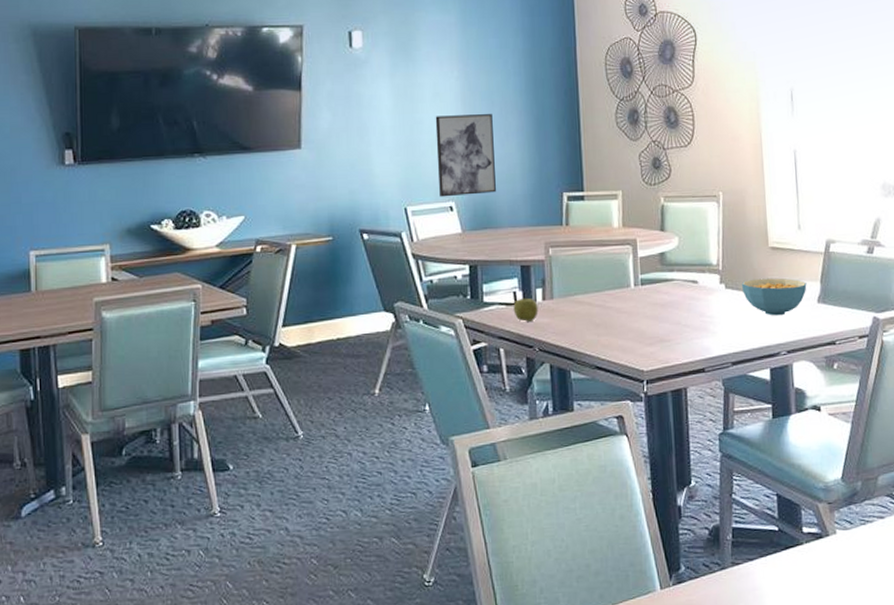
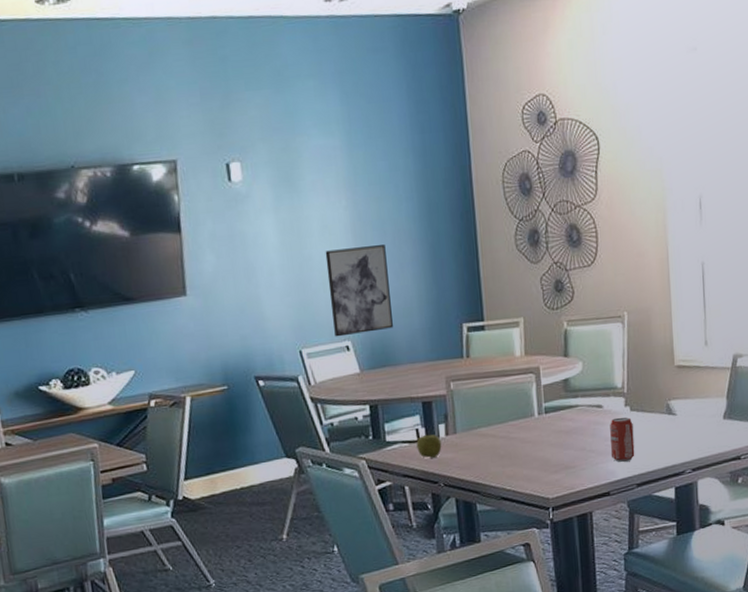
beverage can: none [705,294,730,339] -> present [610,417,635,462]
cereal bowl: present [741,278,807,316] -> none [646,396,713,435]

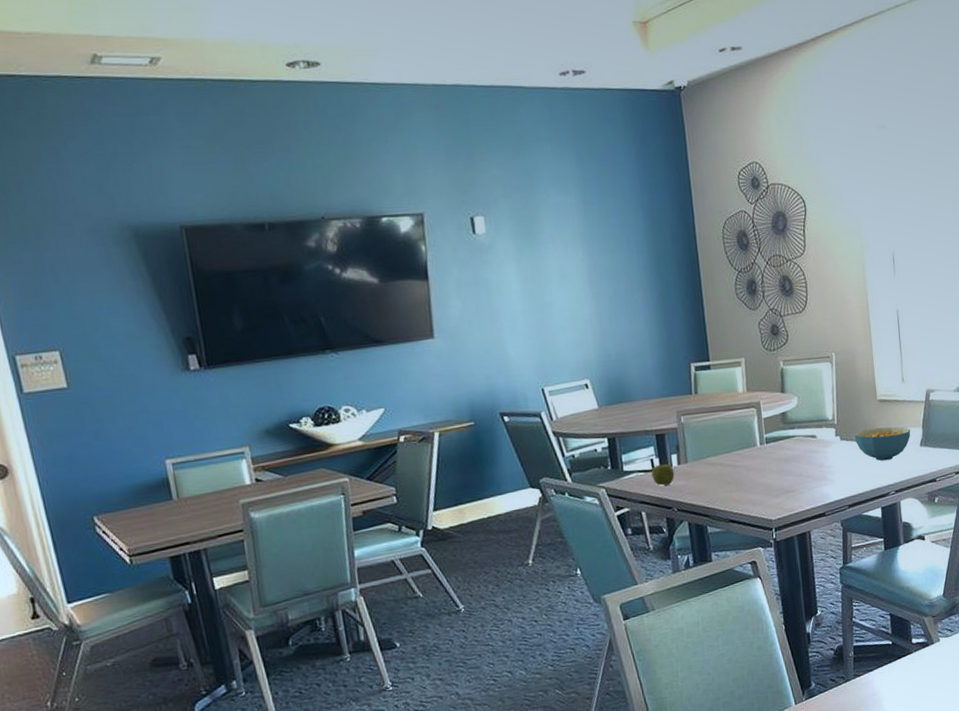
wall art: present [325,245,393,337] -> none [564,292,628,376]
beverage can: present [610,417,635,462] -> none [823,445,846,486]
cereal bowl: none [646,396,713,435] -> present [854,427,911,461]

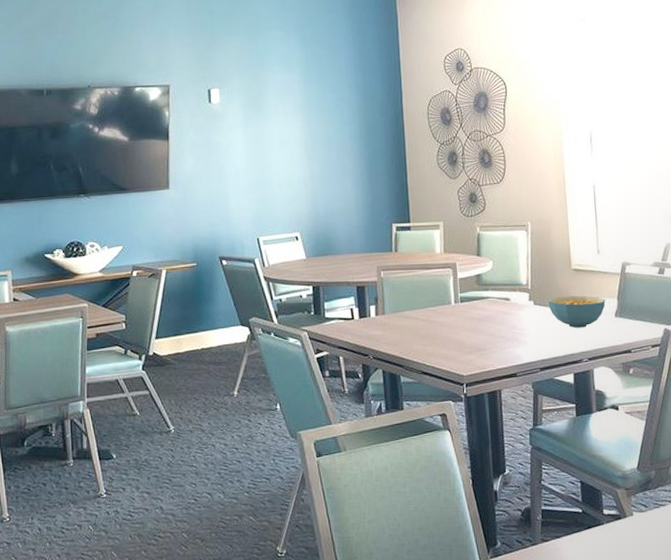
apple: present [651,463,675,486] -> none [350,313,372,334]

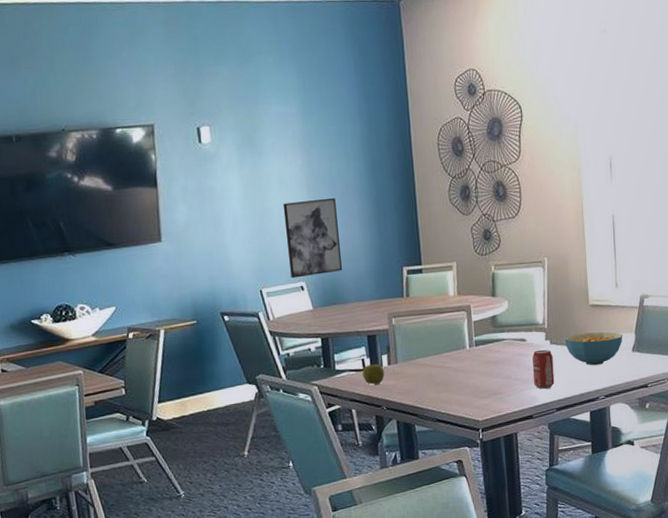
wall art: none [282,158,335,229] -> present [283,198,342,279]
apple: none [350,313,372,334] -> present [362,363,385,385]
beverage can: none [516,309,538,348] -> present [532,349,555,389]

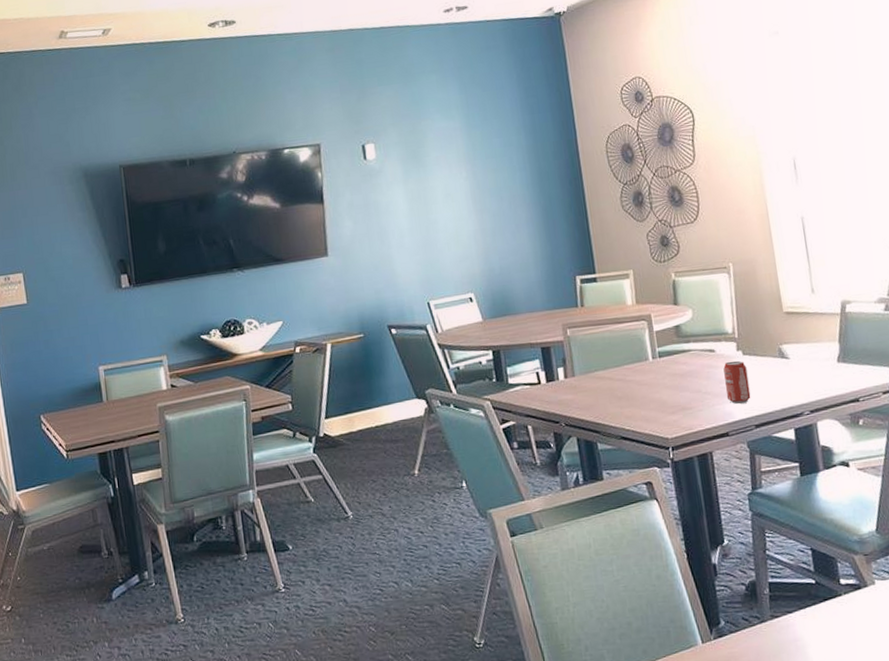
wall art: present [283,198,342,279] -> none [448,209,512,290]
apple: present [362,363,385,385] -> none [537,377,562,400]
cereal bowl: present [564,332,623,366] -> none [758,341,826,378]

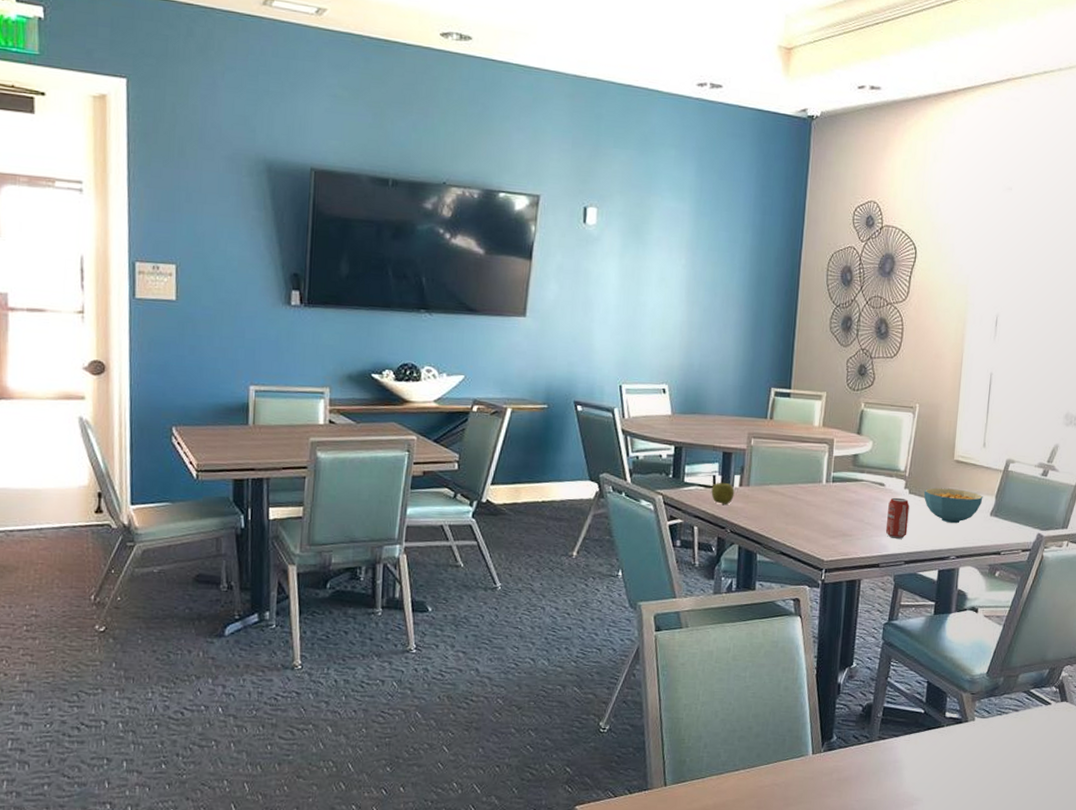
apple: none [537,377,562,400] -> present [711,482,735,505]
cereal bowl: none [758,341,826,378] -> present [923,487,983,524]

